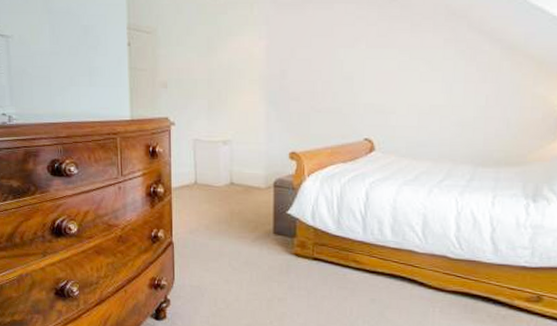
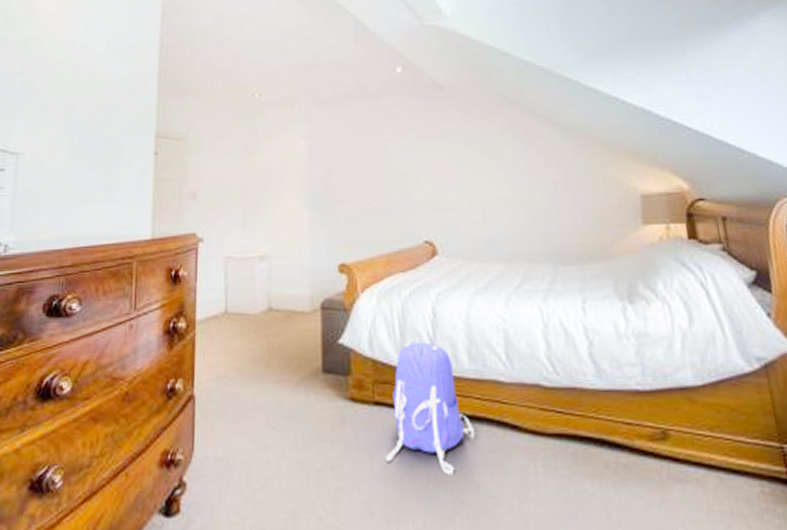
backpack: none [320,217,391,312] -> present [386,342,476,475]

